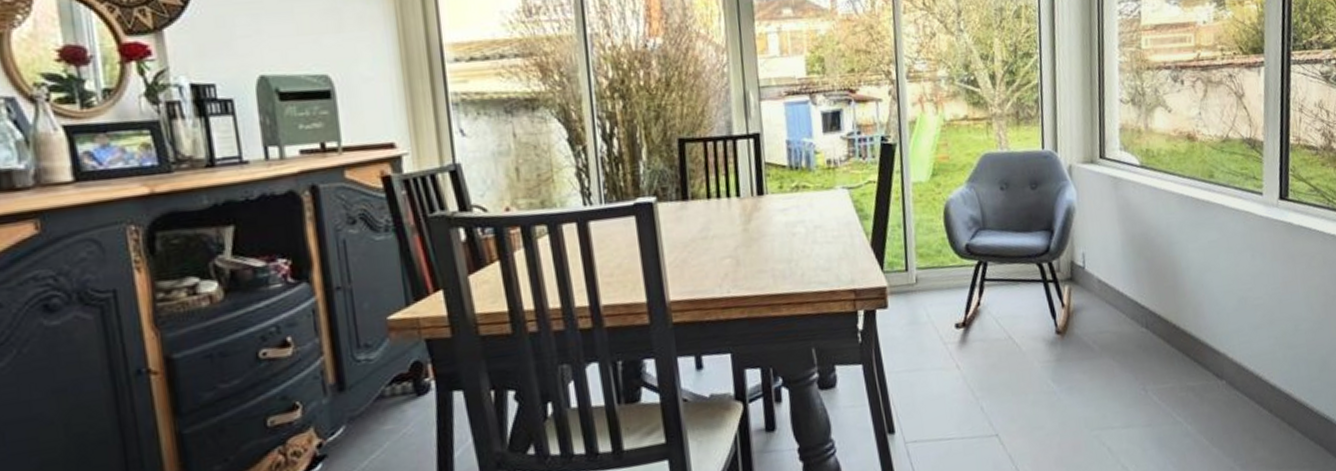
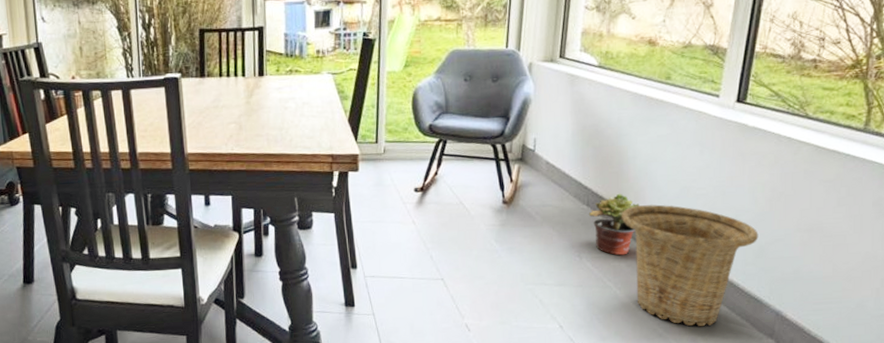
potted plant: none [1148,310,1200,384] -> present [588,193,640,256]
basket: none [1183,319,1319,459] -> present [622,204,759,327]

